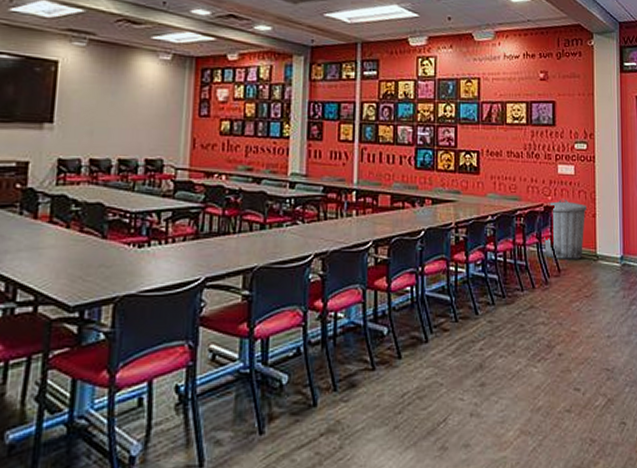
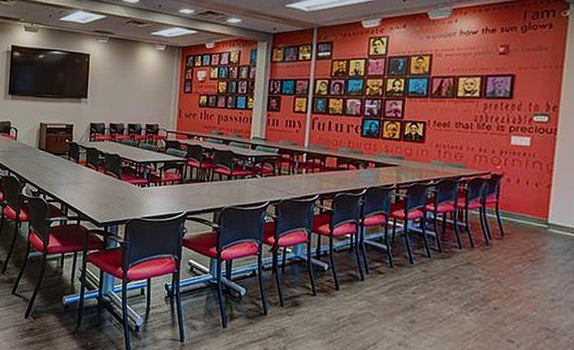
trash can: present [544,198,587,259] -> none [488,168,541,226]

